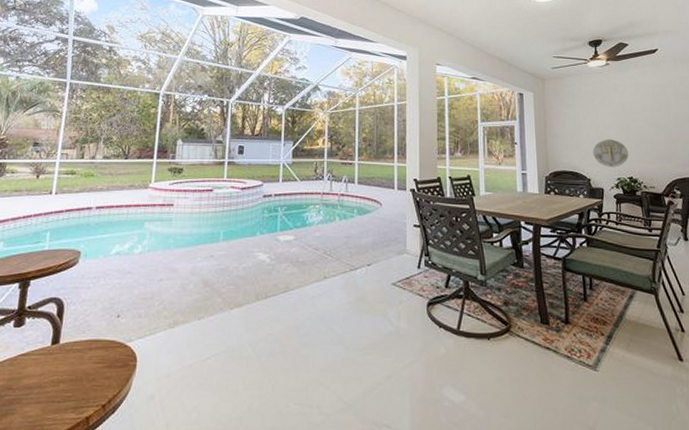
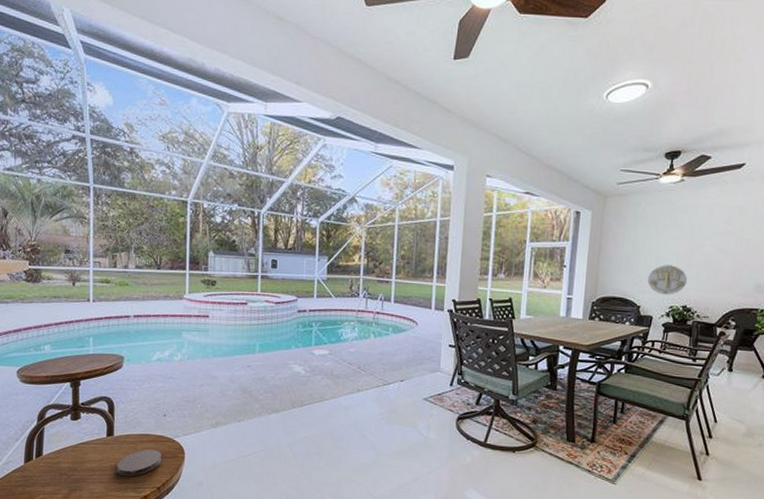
coaster: none [58,358,112,394] -> present [117,449,162,477]

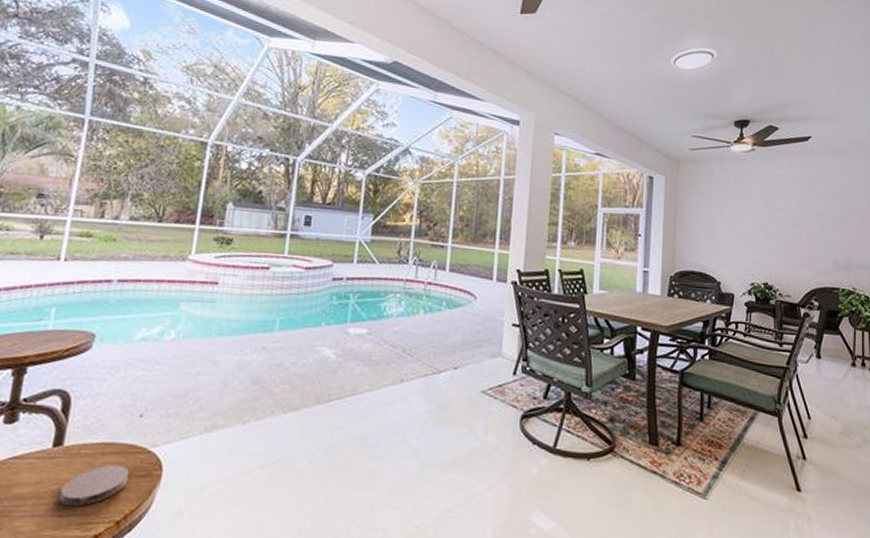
wall decoration: present [647,265,688,295] -> none [726,237,767,271]

